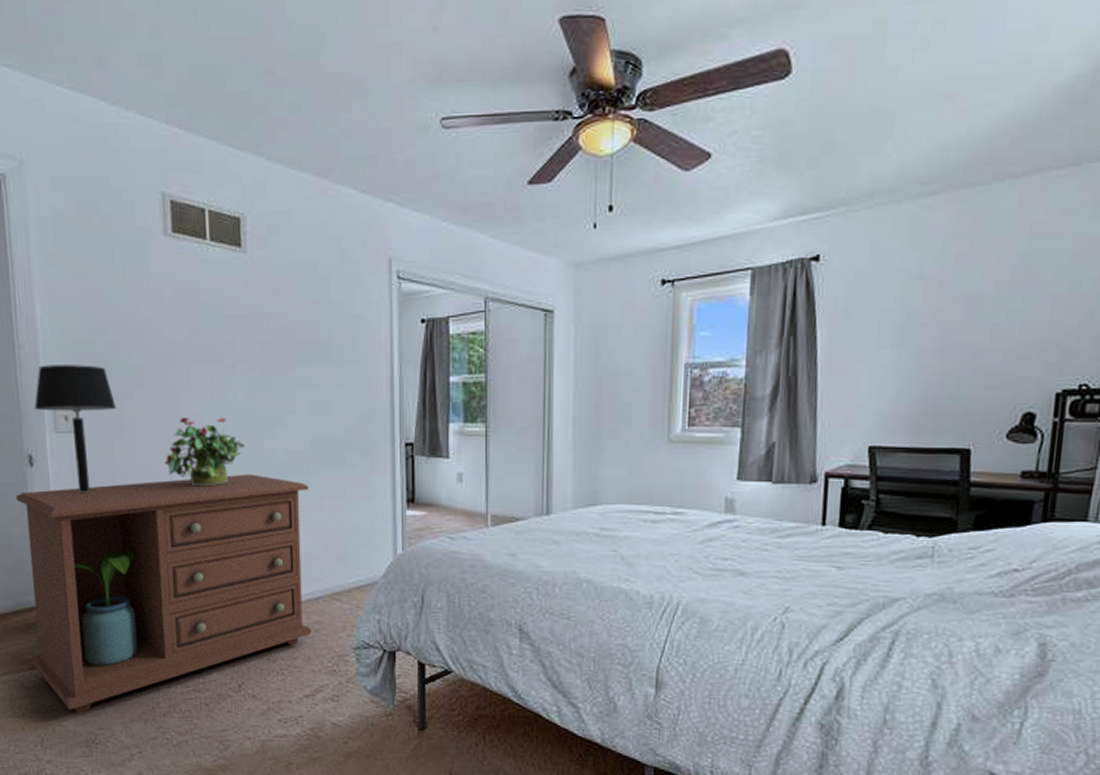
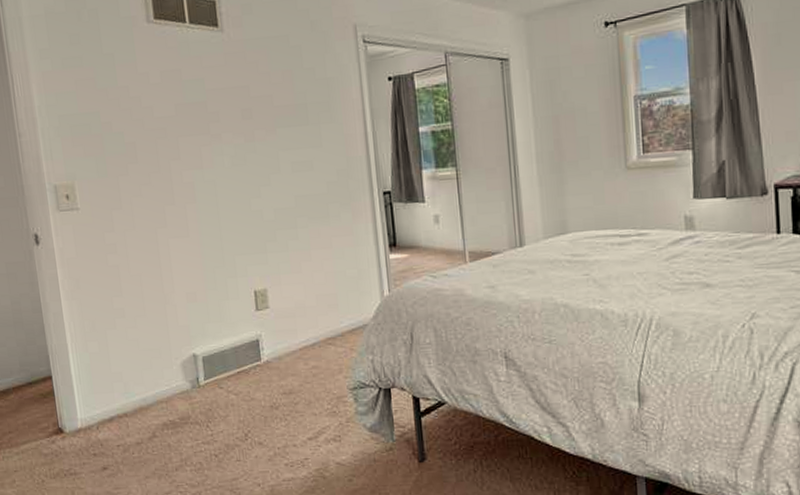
dresser: present [15,474,312,713] -> none [24,233,310,475]
table lamp: present [34,365,117,494] -> none [37,146,114,266]
potted plant: present [164,417,245,487] -> none [161,183,235,250]

